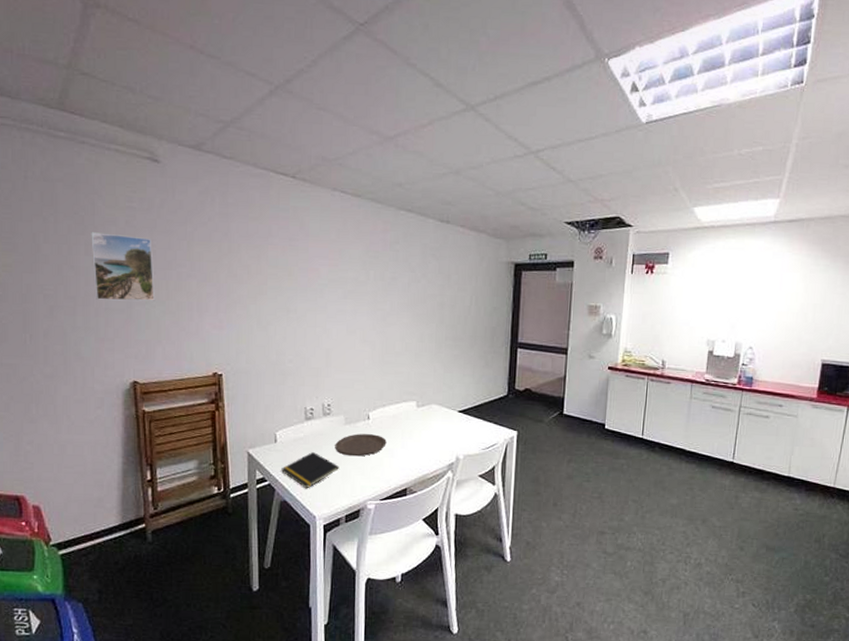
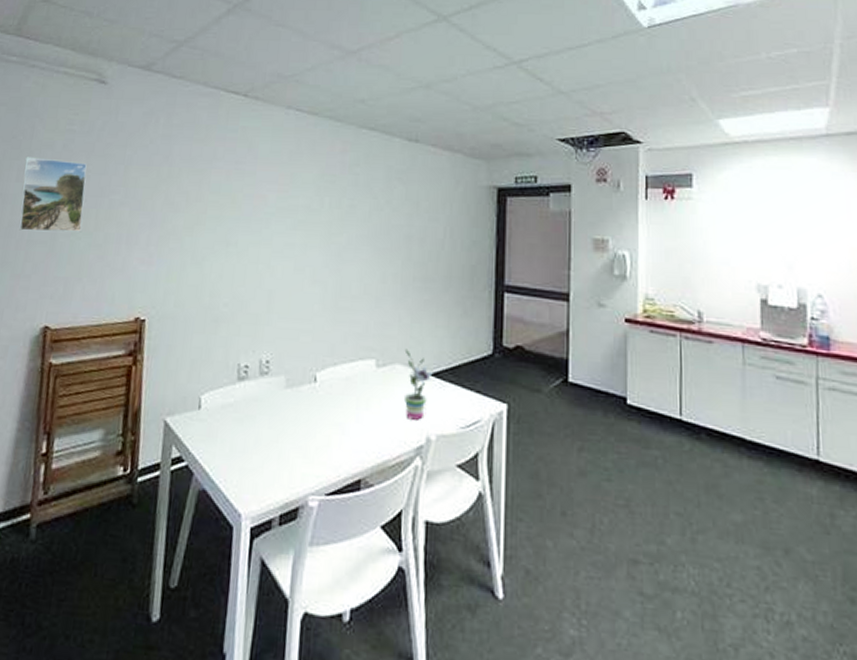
notepad: present [281,452,339,489] -> none [203,424,275,475]
plate: present [335,434,387,457] -> none [271,400,337,432]
potted plant: none [438,393,461,445] -> present [403,349,433,420]

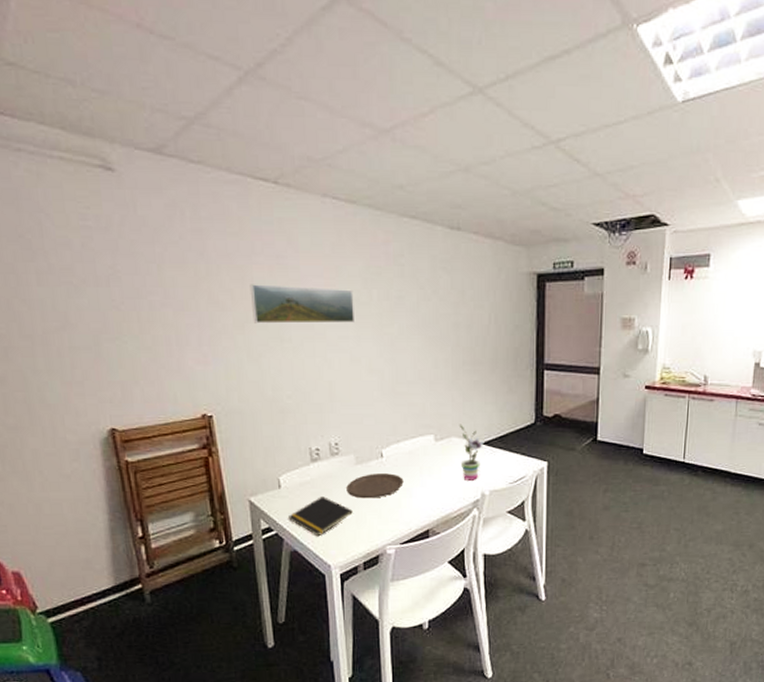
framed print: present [19,157,87,232] -> none [41,258,126,337]
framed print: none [203,187,305,230] -> present [249,284,354,324]
notepad: none [203,424,275,475] -> present [288,497,353,537]
plate: none [271,400,337,432] -> present [346,473,404,499]

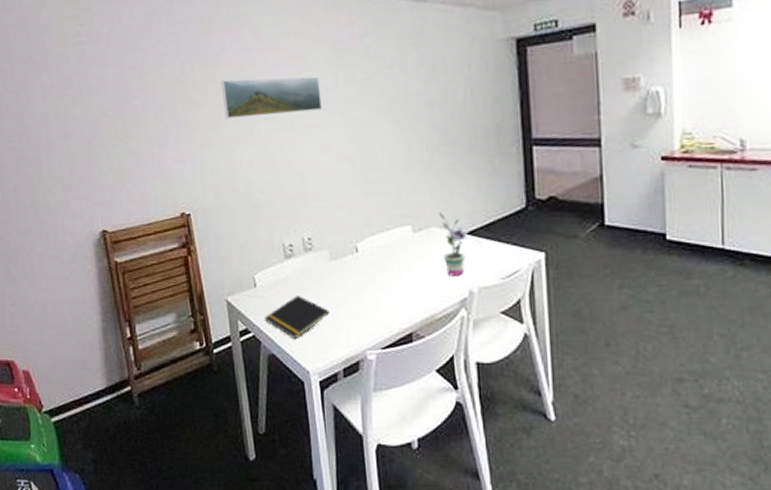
plate: present [346,473,404,499] -> none [321,269,382,298]

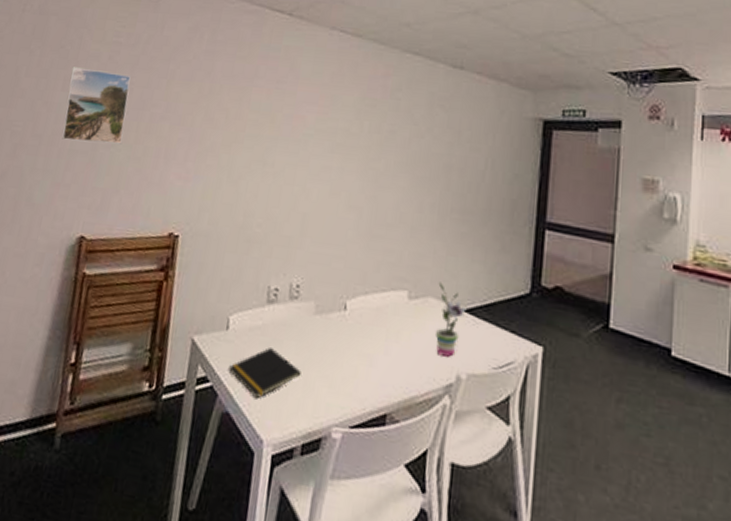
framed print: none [45,72,114,146] -> present [62,67,131,144]
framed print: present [220,76,322,119] -> none [241,105,345,153]

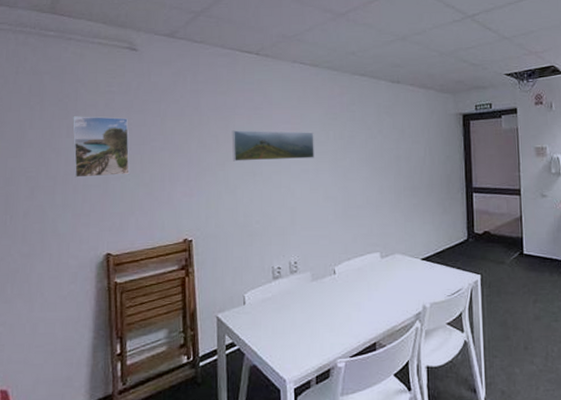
notepad: present [229,348,301,399] -> none [250,312,308,351]
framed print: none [241,105,345,153] -> present [231,130,314,162]
potted plant: present [434,282,467,357] -> none [401,242,424,294]

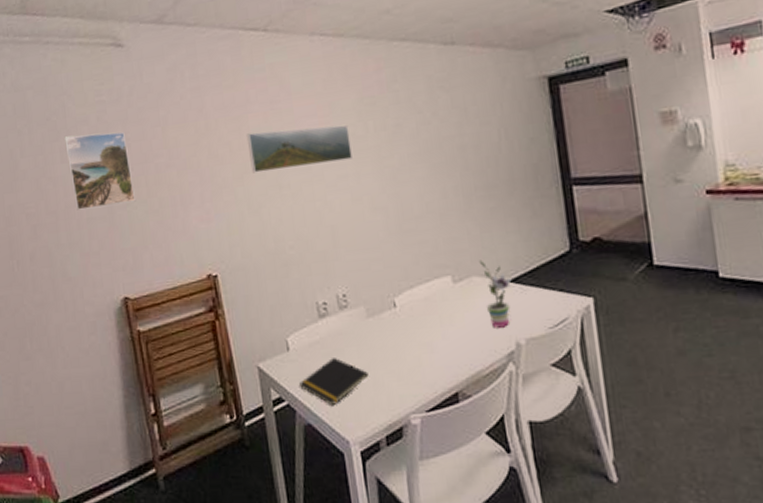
notepad: none [250,312,308,351] -> present [299,358,369,407]
potted plant: none [401,242,424,294] -> present [478,260,512,328]

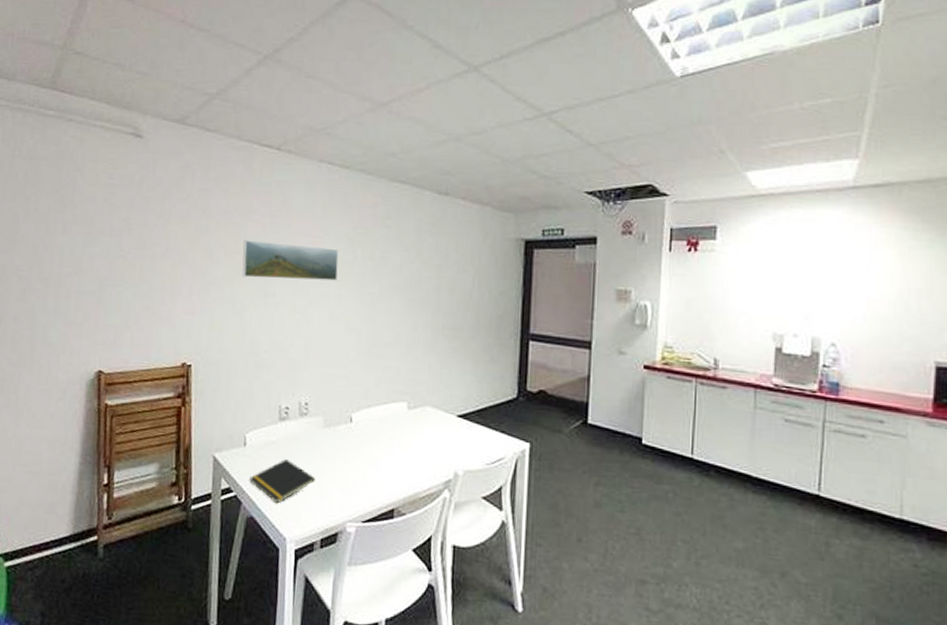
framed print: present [64,132,135,210] -> none [67,210,129,283]
potted plant: present [478,260,512,328] -> none [433,392,461,457]

